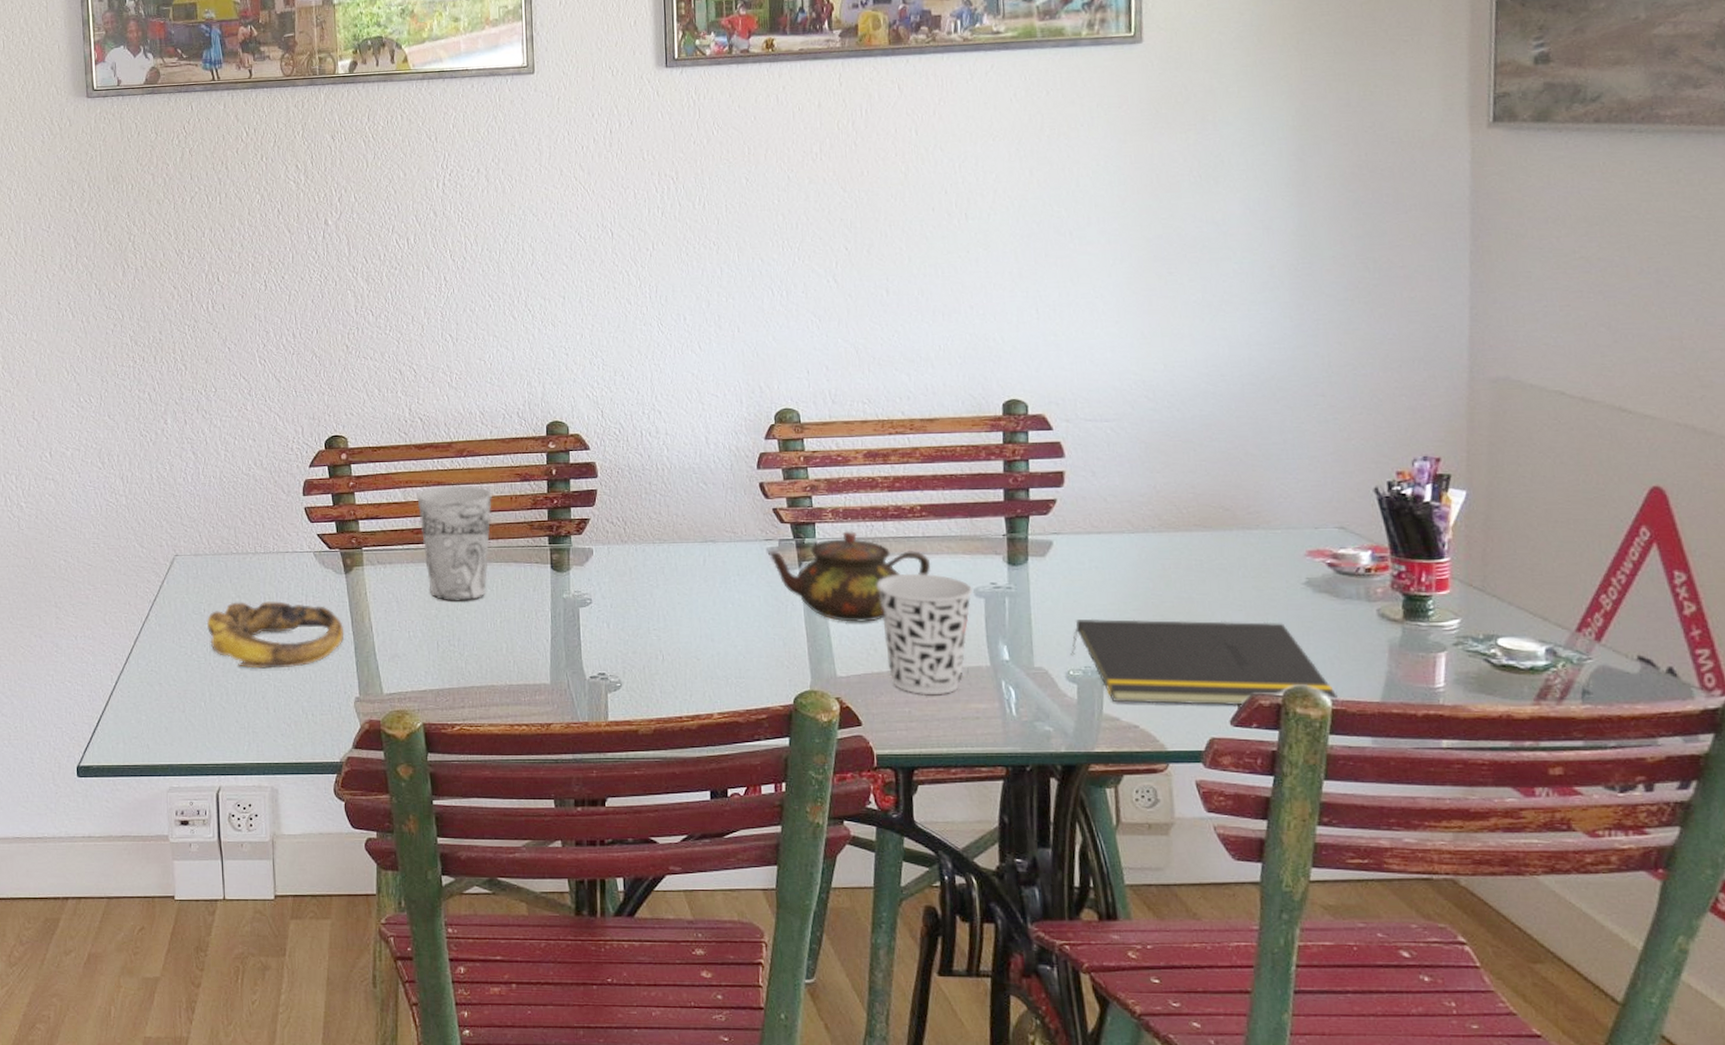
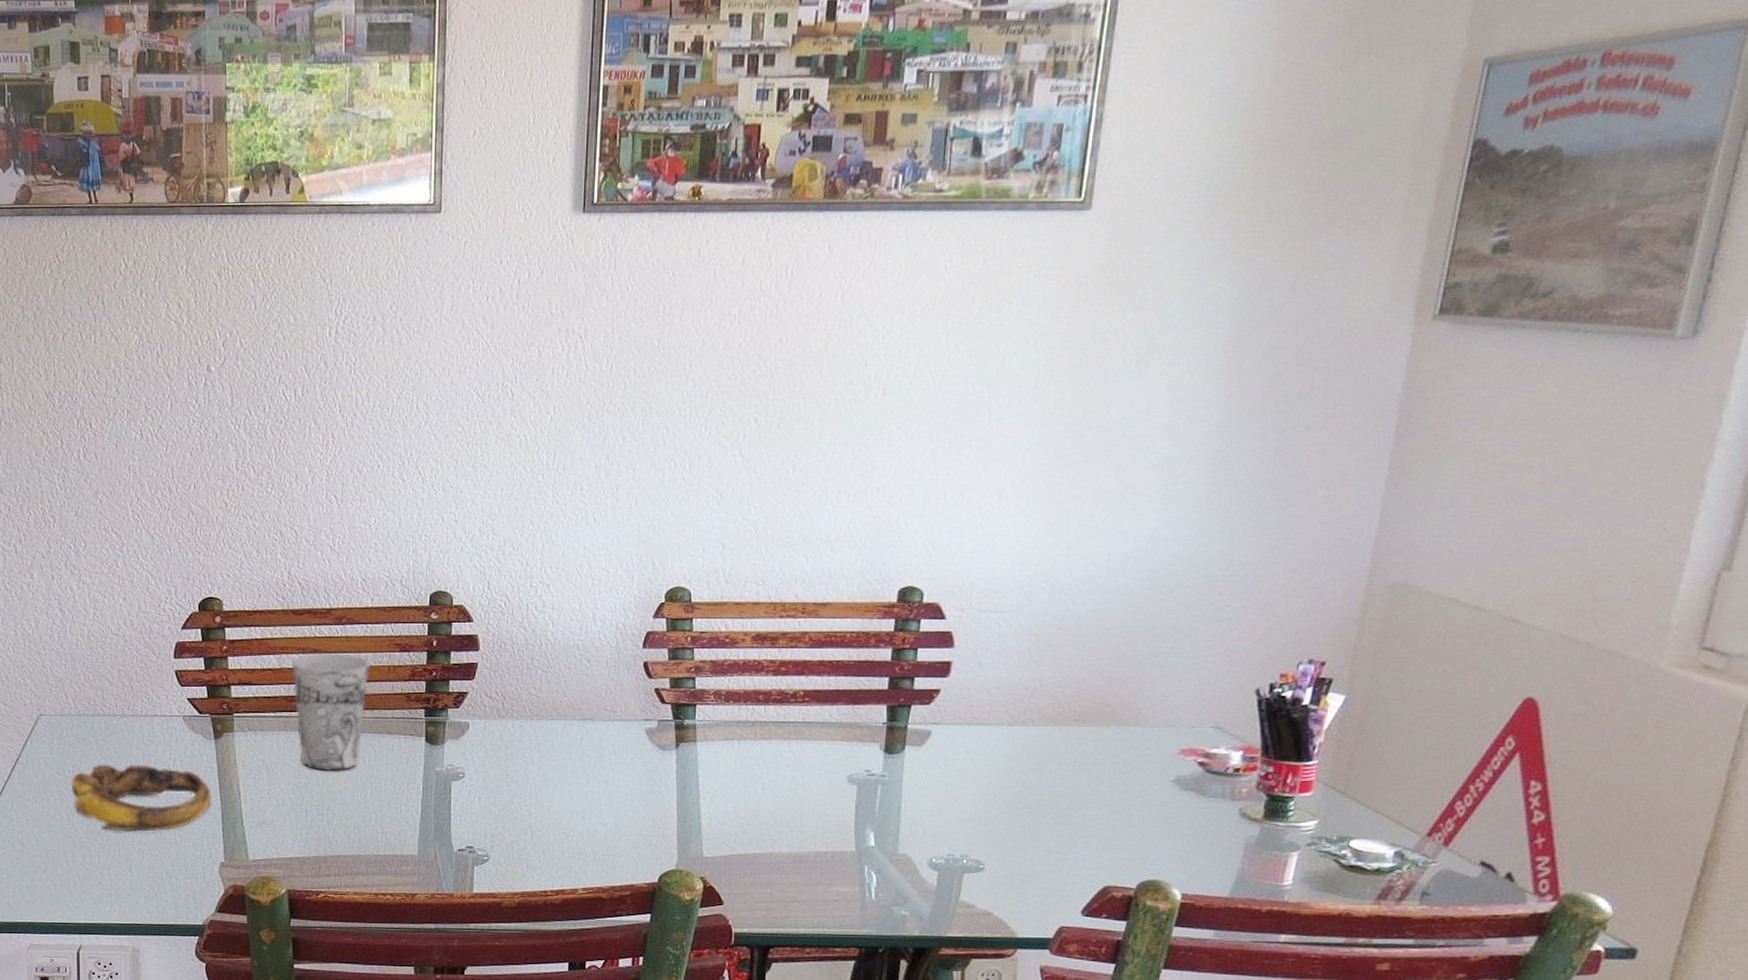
teapot: present [768,531,931,622] -> none [646,714,808,805]
cup: present [876,574,973,696] -> none [751,759,846,878]
notepad: present [1071,618,1338,706] -> none [935,808,1188,897]

